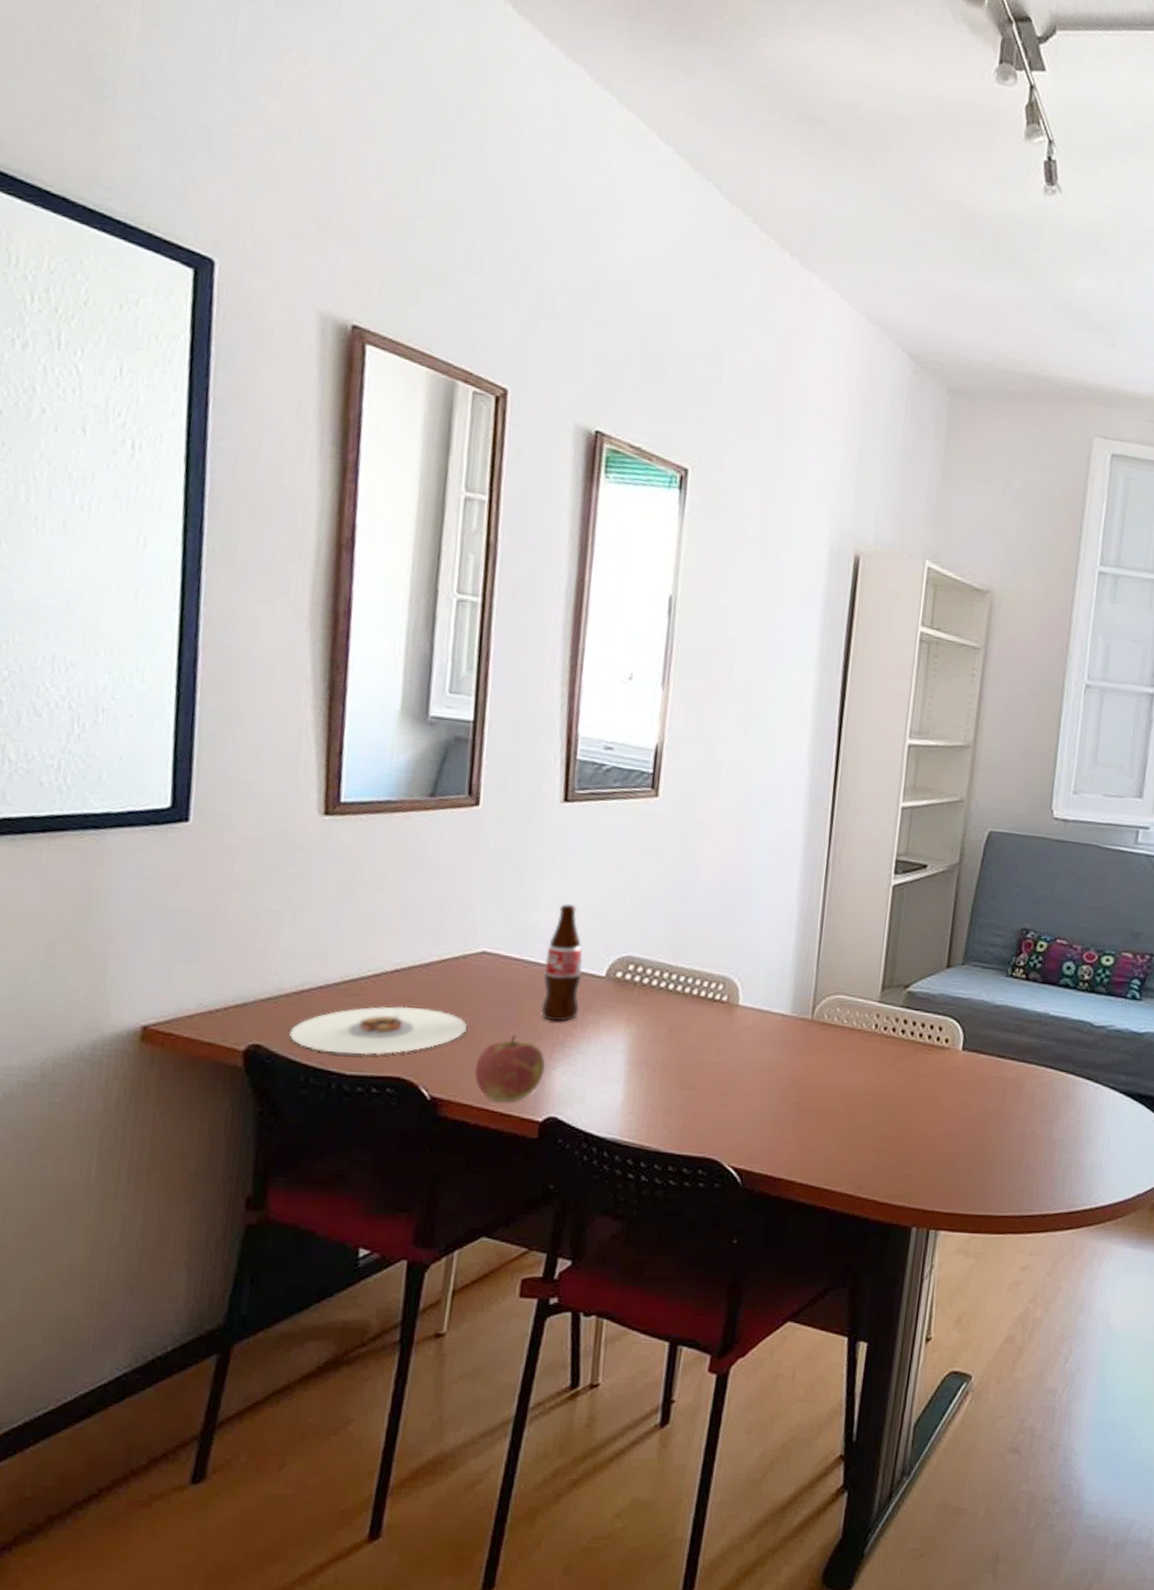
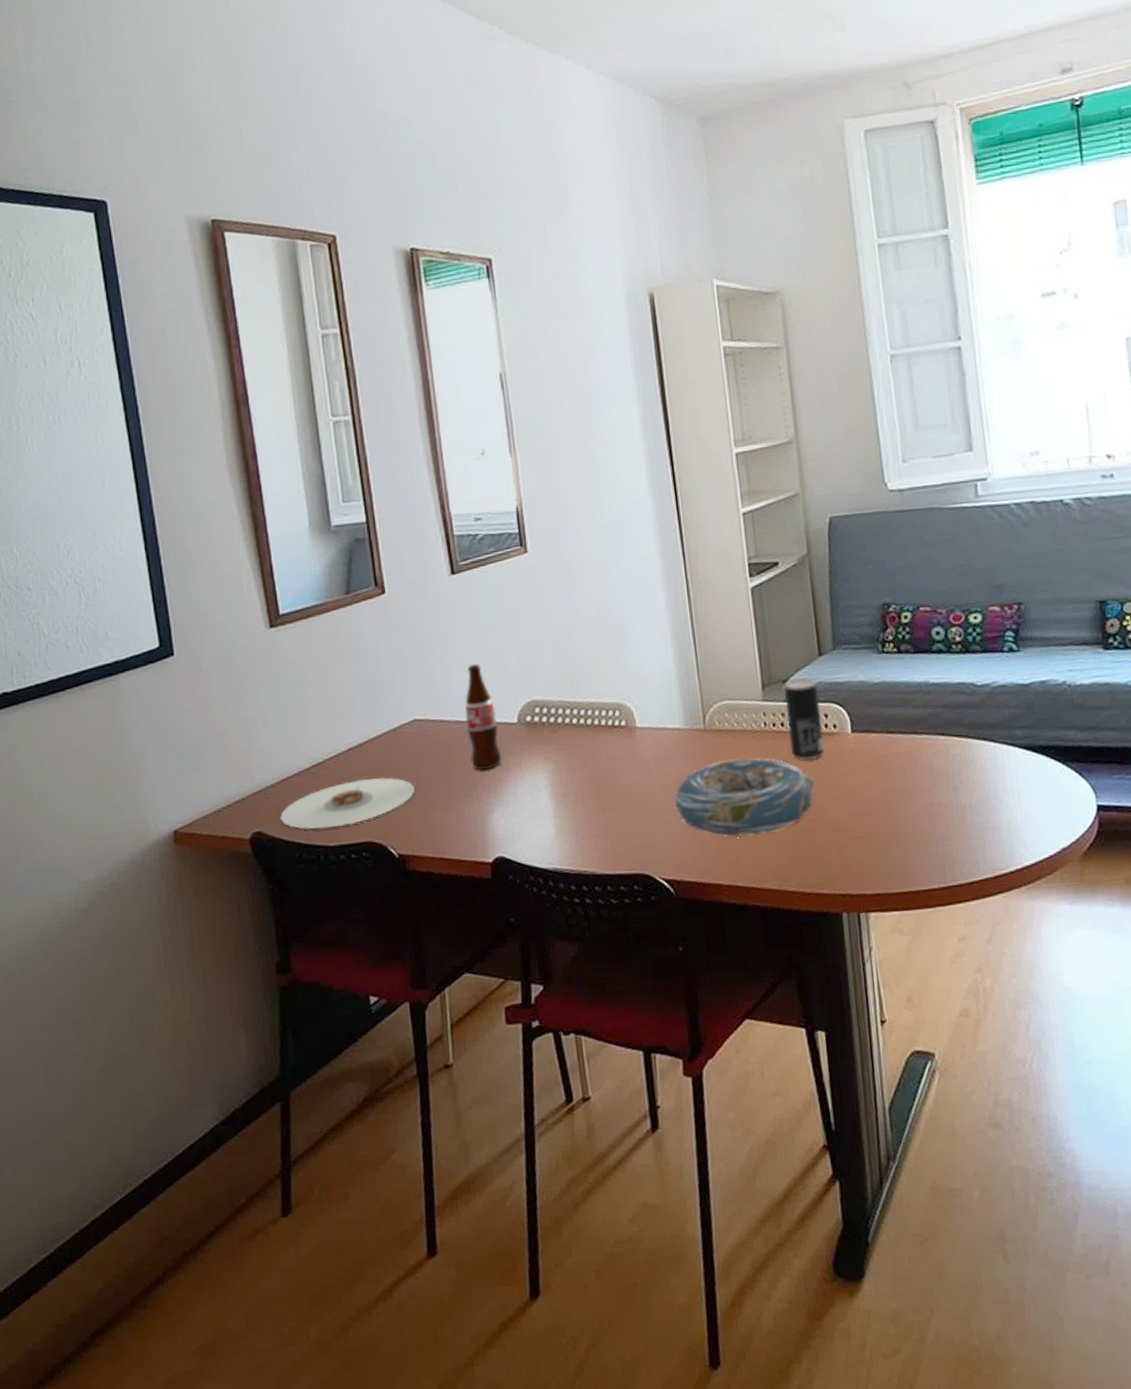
apple: present [474,1034,545,1102] -> none [428,787,485,850]
decorative bowl: none [761,1055,915,1137] -> present [673,758,815,838]
beverage can: none [896,986,938,1070] -> present [785,678,824,760]

